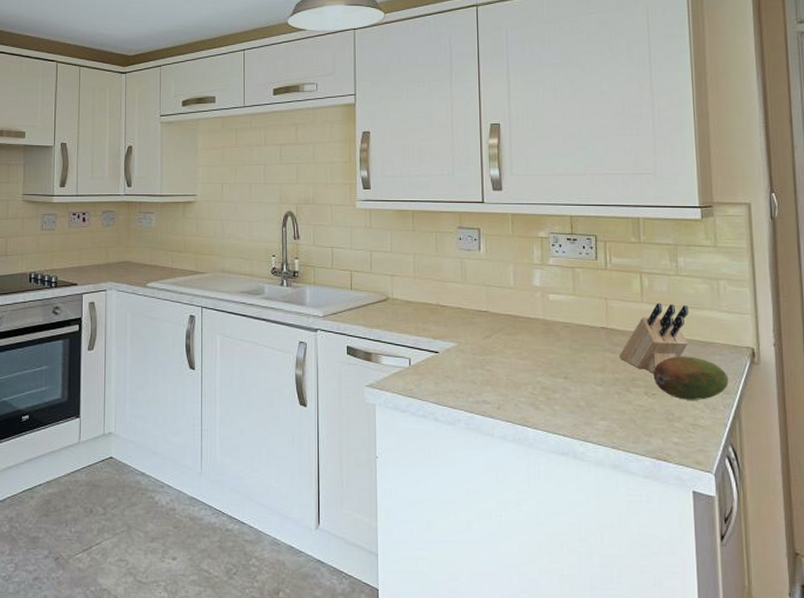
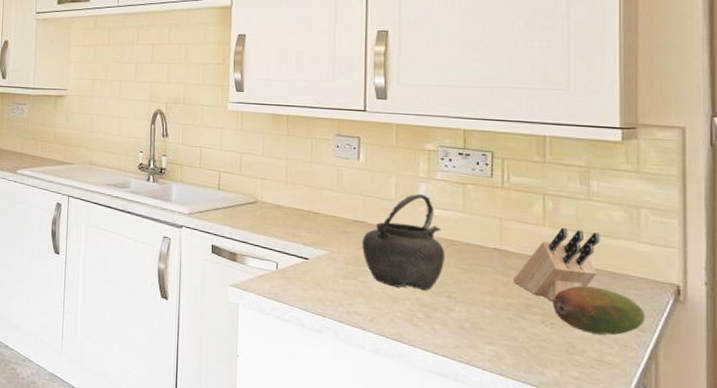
kettle: none [487,281,561,373] -> present [362,194,446,290]

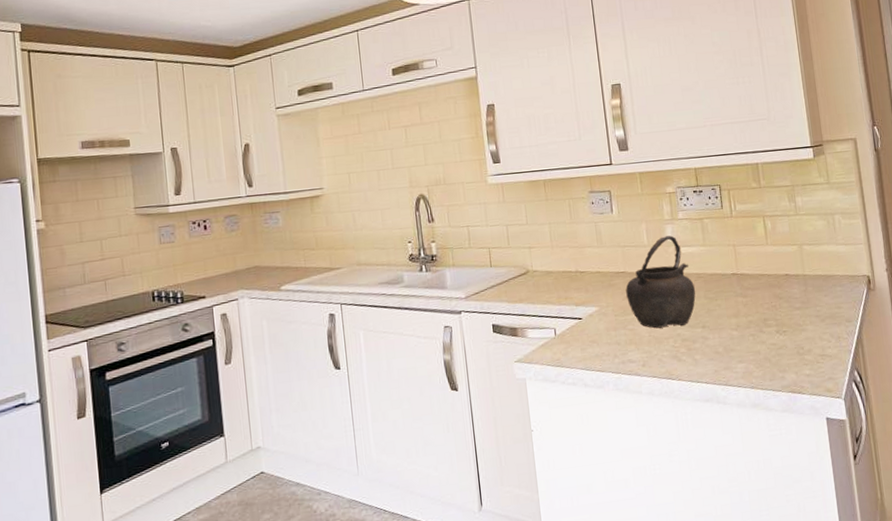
knife block: present [512,227,600,301] -> none [750,242,811,312]
fruit: present [552,285,645,336] -> none [782,290,850,333]

